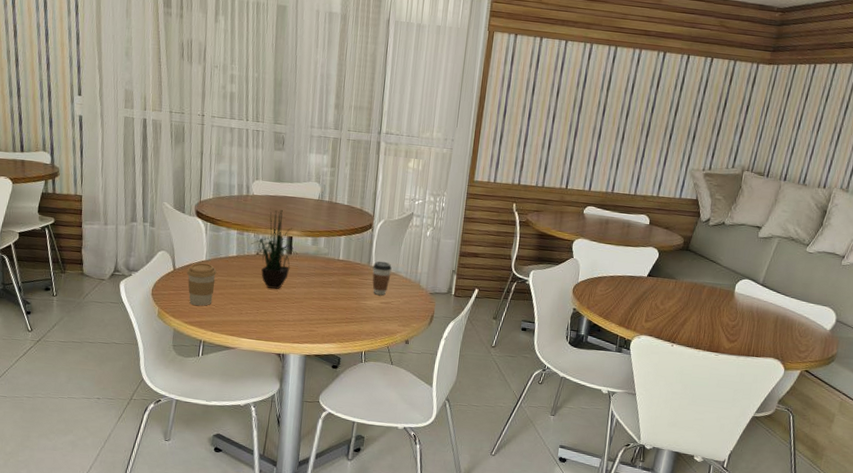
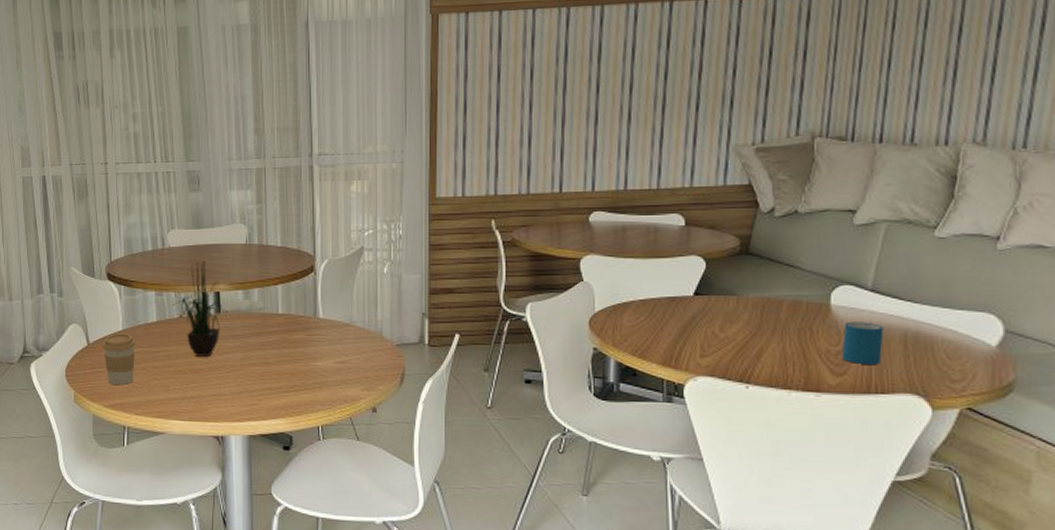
coffee cup: present [372,261,392,295] -> none [319,310,344,353]
mug: none [735,305,765,337] -> present [841,321,884,366]

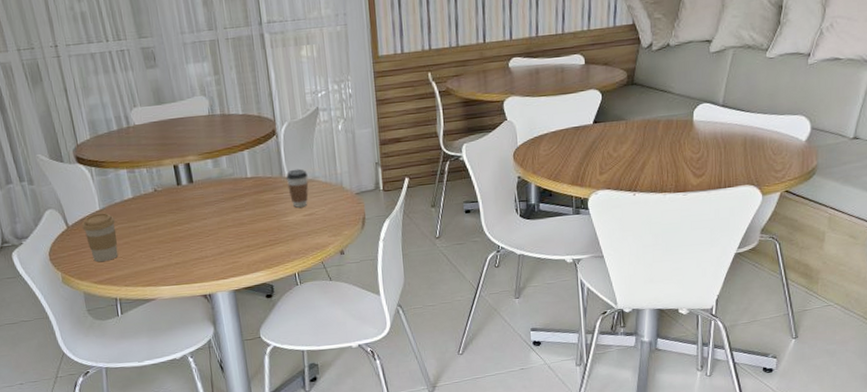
potted plant: present [172,261,229,357] -> none [145,135,201,226]
coffee cup: none [319,310,344,353] -> present [285,169,309,208]
mug: present [841,321,884,366] -> none [701,132,730,167]

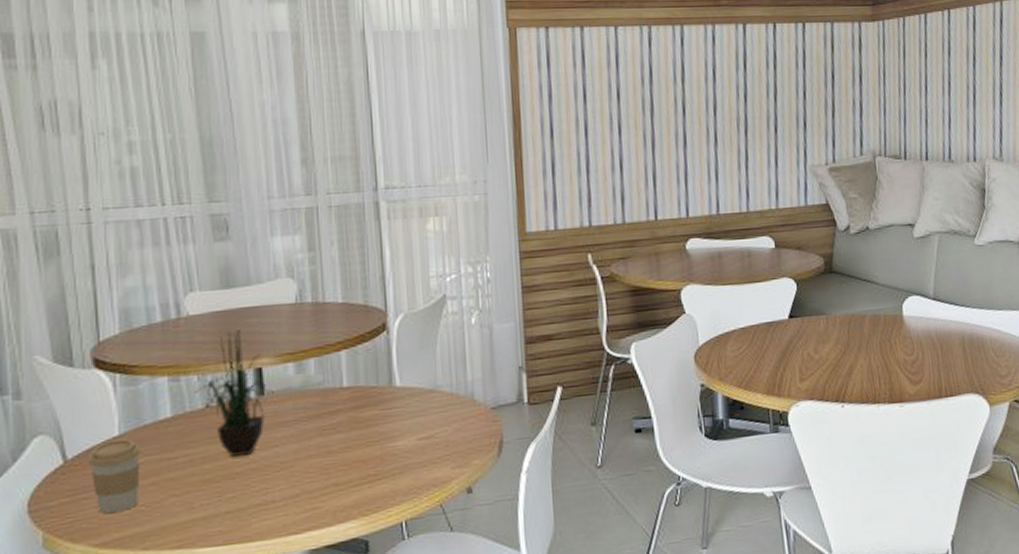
potted plant: none [145,135,201,226] -> present [194,330,275,457]
coffee cup: present [285,169,309,208] -> none [396,375,428,429]

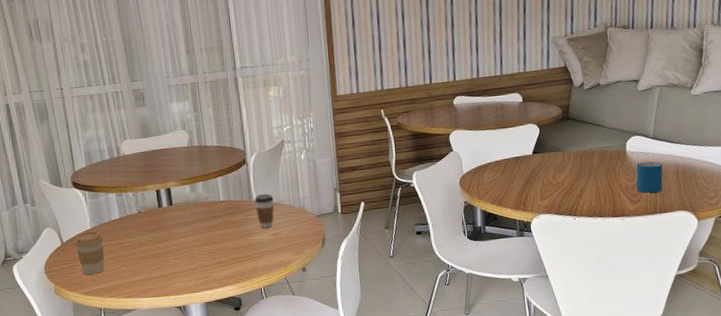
potted plant: present [194,330,275,457] -> none [131,164,179,243]
coffee cup: none [396,375,428,429] -> present [254,193,274,228]
mug: none [915,329,947,371] -> present [636,161,663,193]

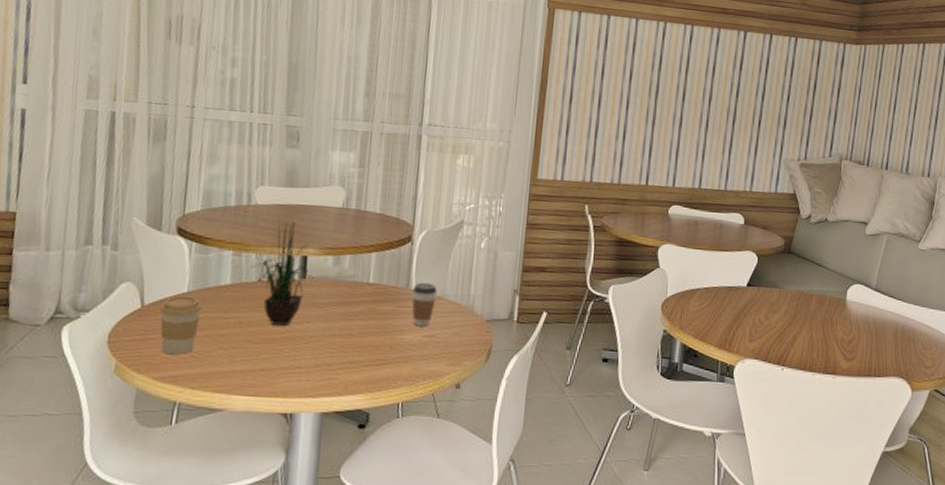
potted plant: none [131,164,179,243] -> present [251,221,315,326]
mug: present [636,161,663,193] -> none [852,315,882,353]

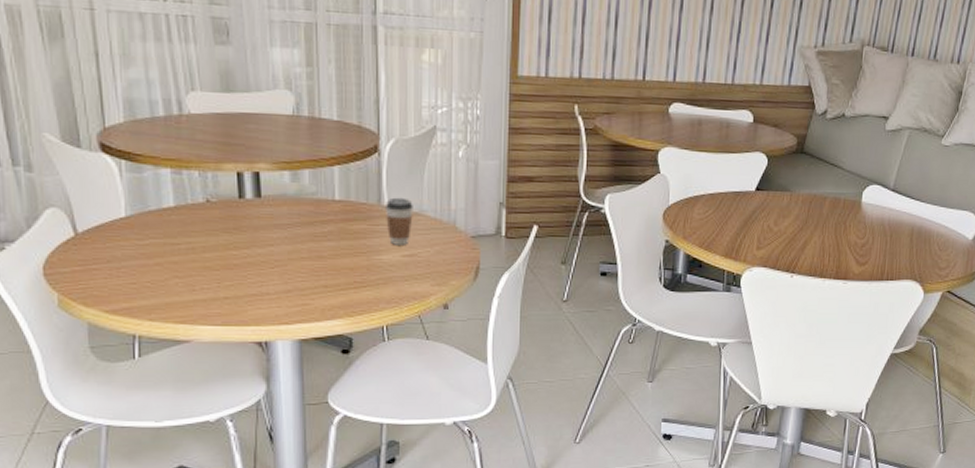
coffee cup: present [159,295,203,355] -> none [97,221,147,286]
potted plant: present [251,221,315,326] -> none [195,133,272,250]

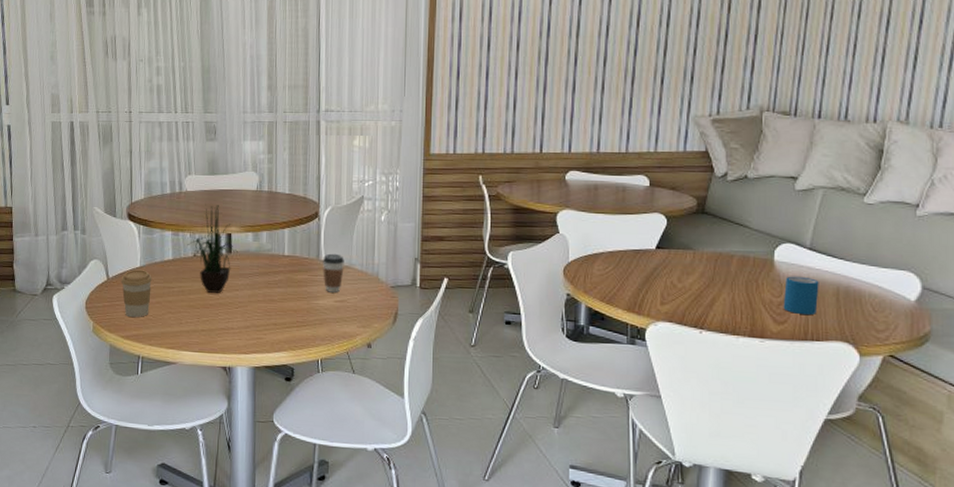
coffee cup: none [97,221,147,286] -> present [121,269,153,318]
potted plant: none [195,133,272,250] -> present [187,205,239,293]
mug: none [865,217,898,256] -> present [783,276,819,316]

